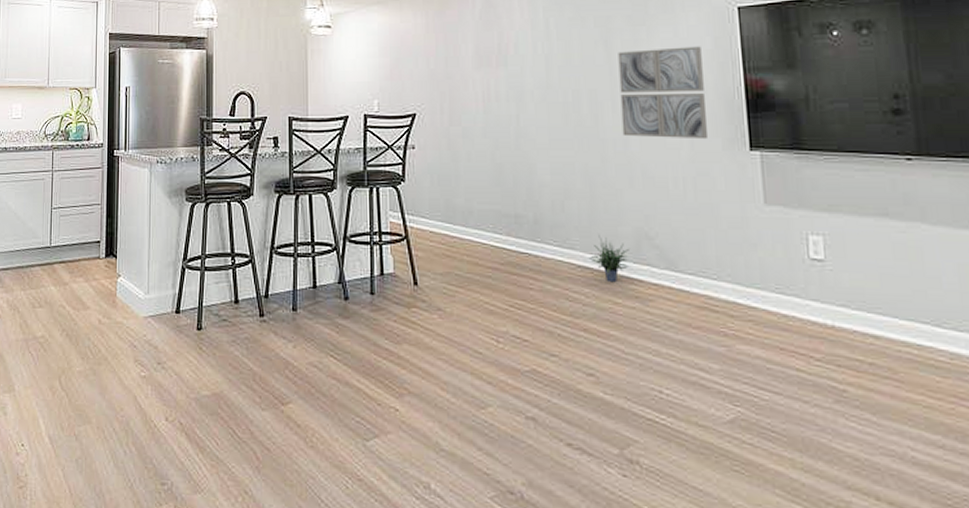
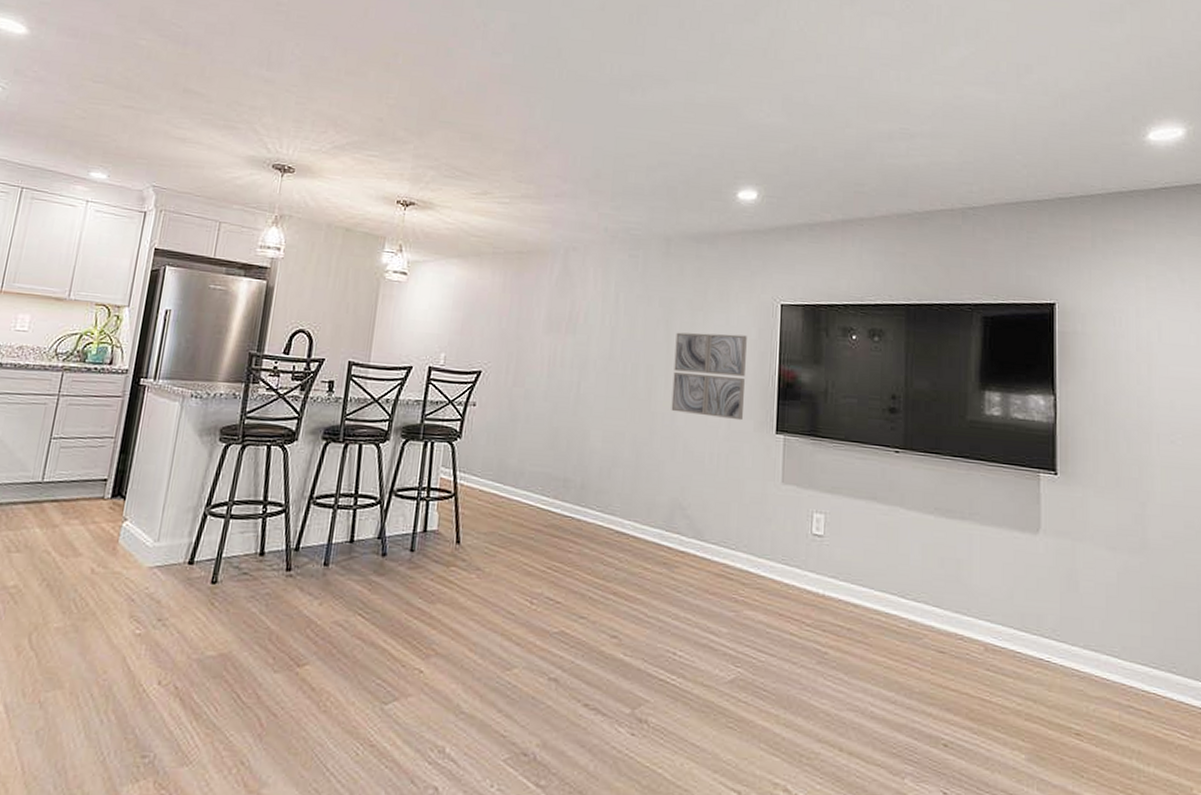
potted plant: present [588,234,629,283] -> none [626,502,663,549]

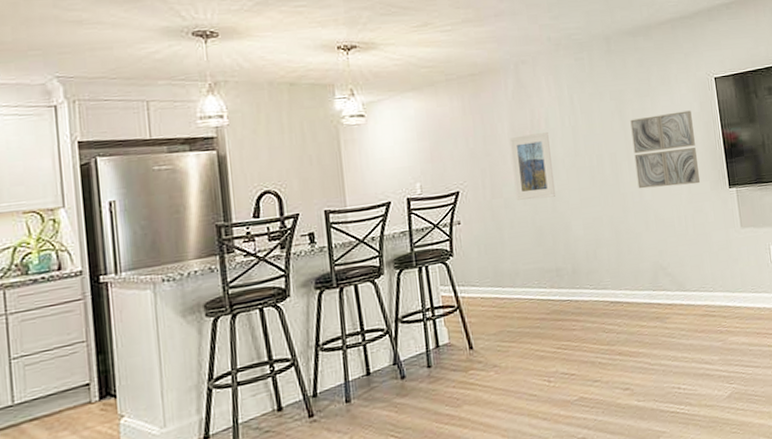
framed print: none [537,325,585,399] -> present [509,132,555,200]

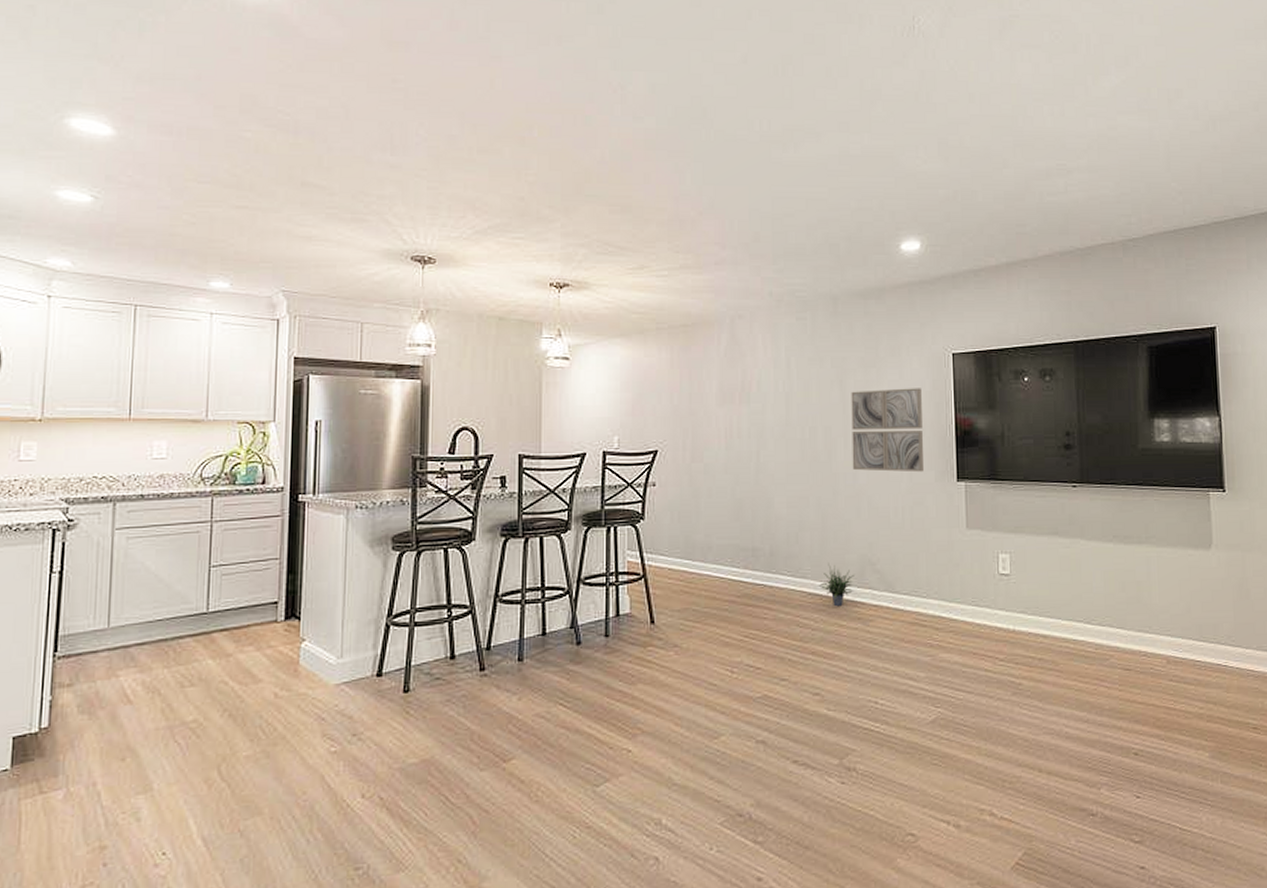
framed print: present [509,132,555,200] -> none [717,396,760,468]
potted plant: none [618,272,649,311] -> present [818,563,854,607]

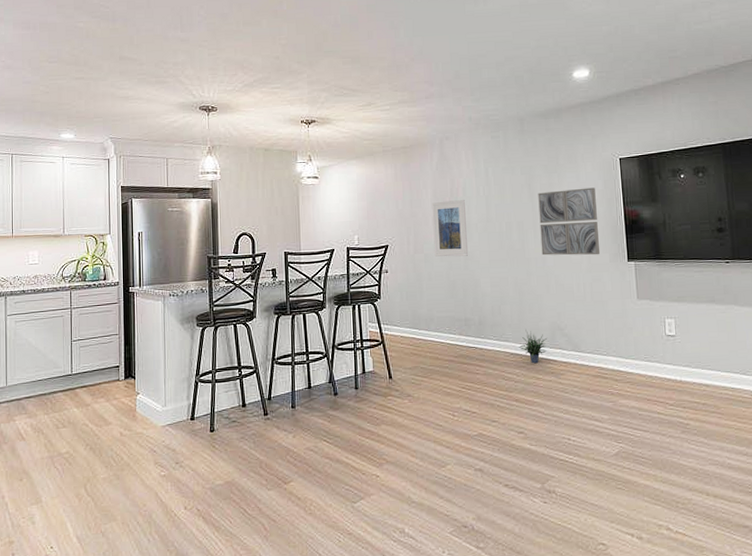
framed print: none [717,396,760,468] -> present [432,200,468,257]

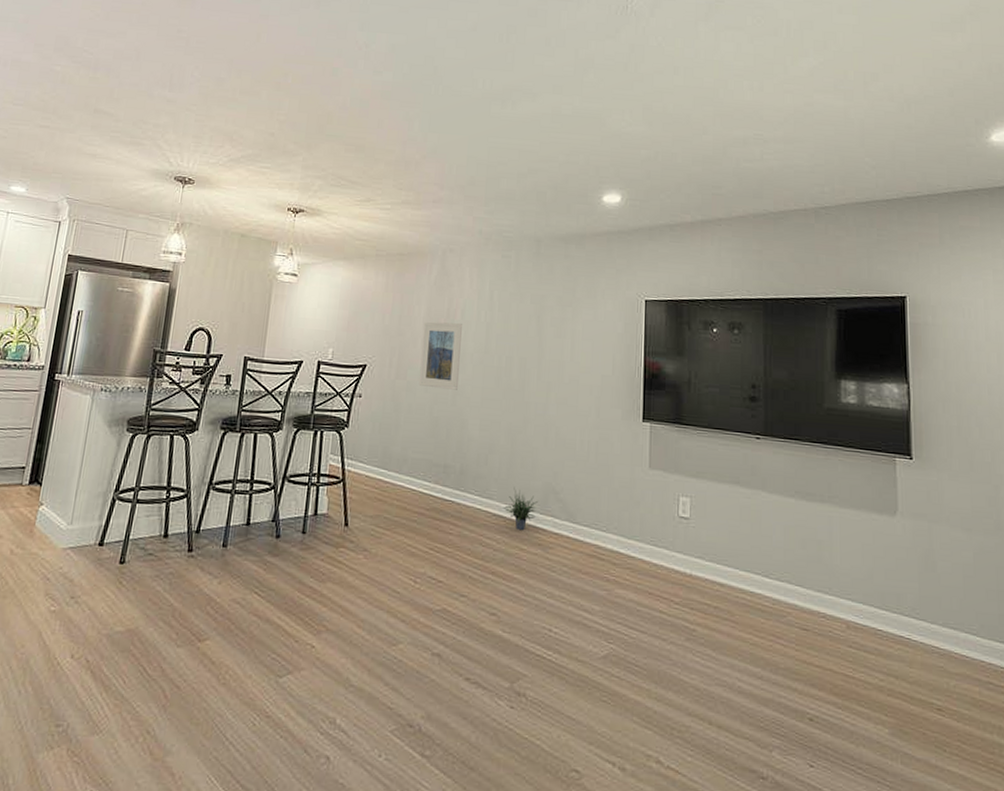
wall art: present [538,187,601,256] -> none [543,327,614,410]

